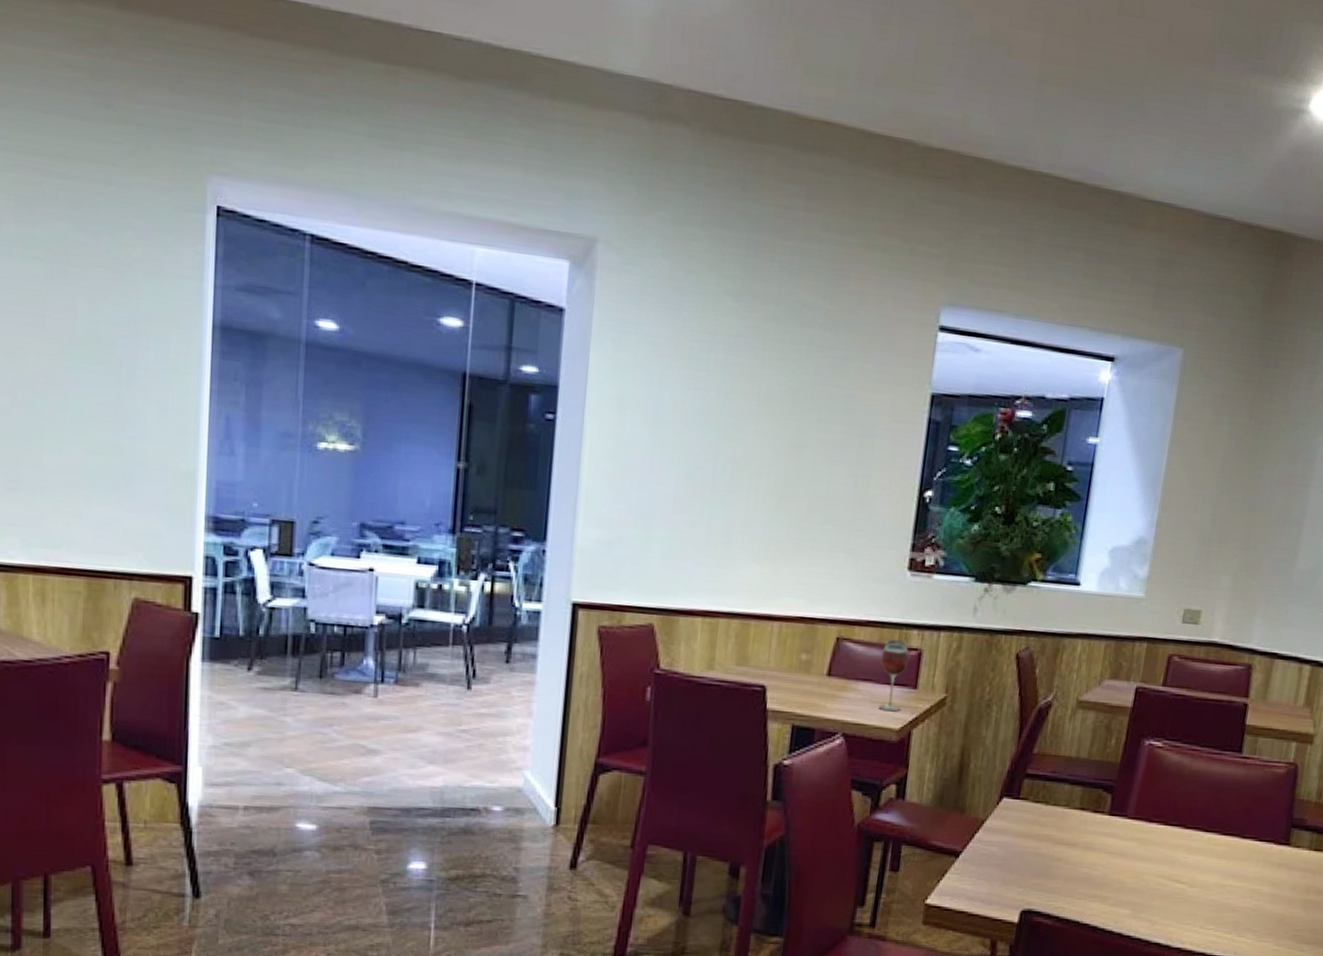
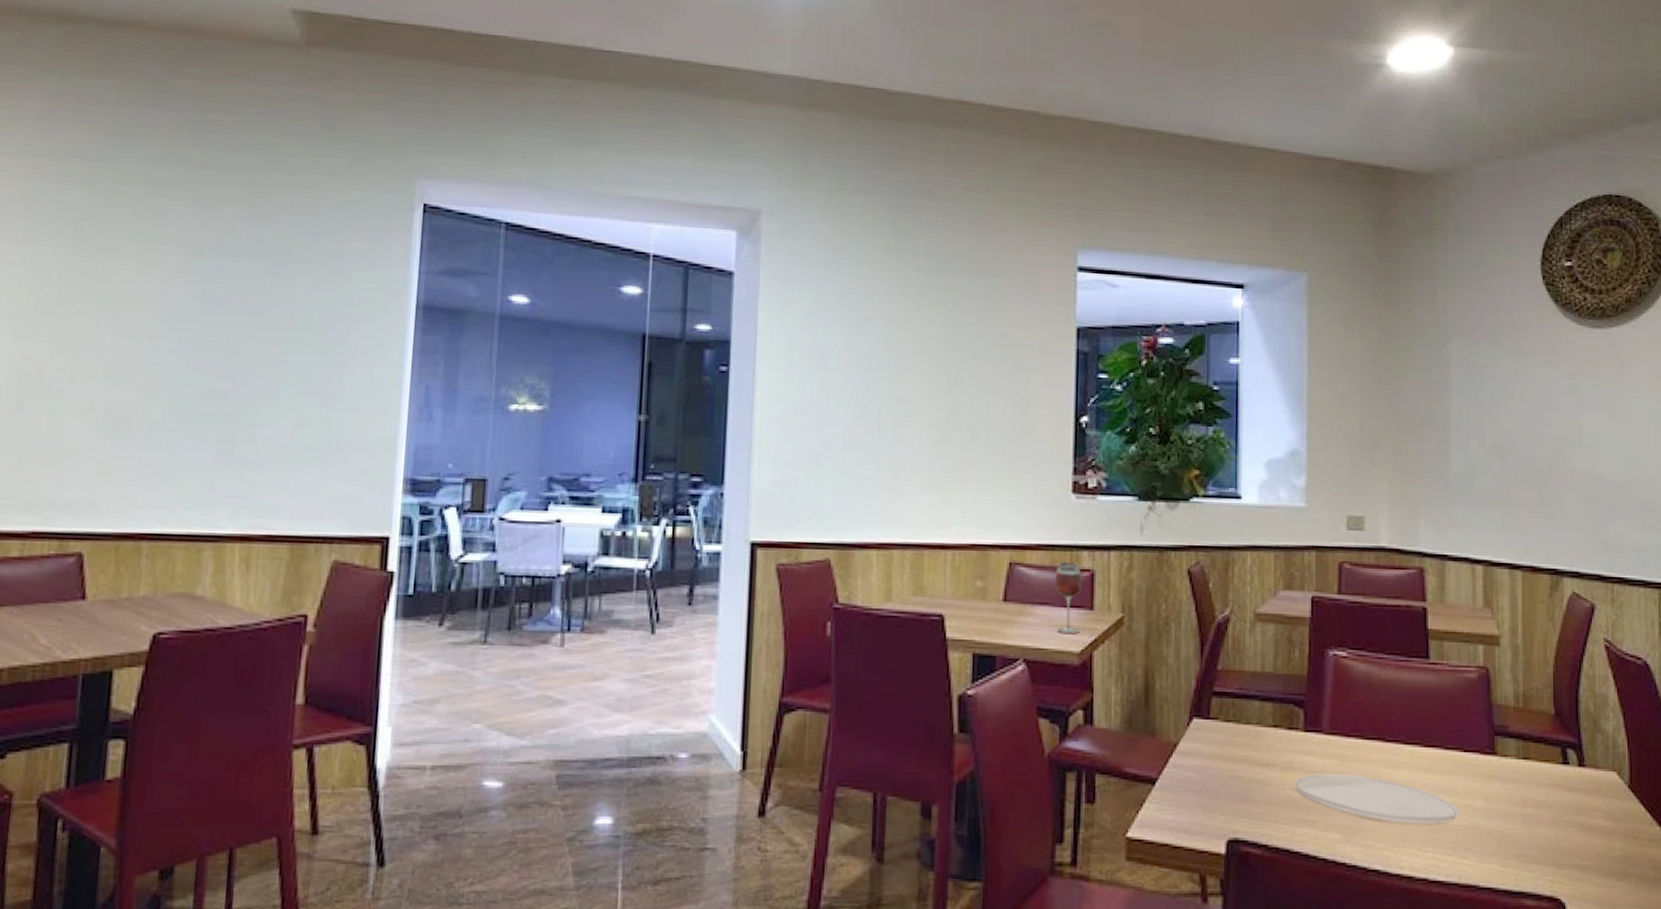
plate: none [1091,854,1245,907] -> present [1293,774,1459,826]

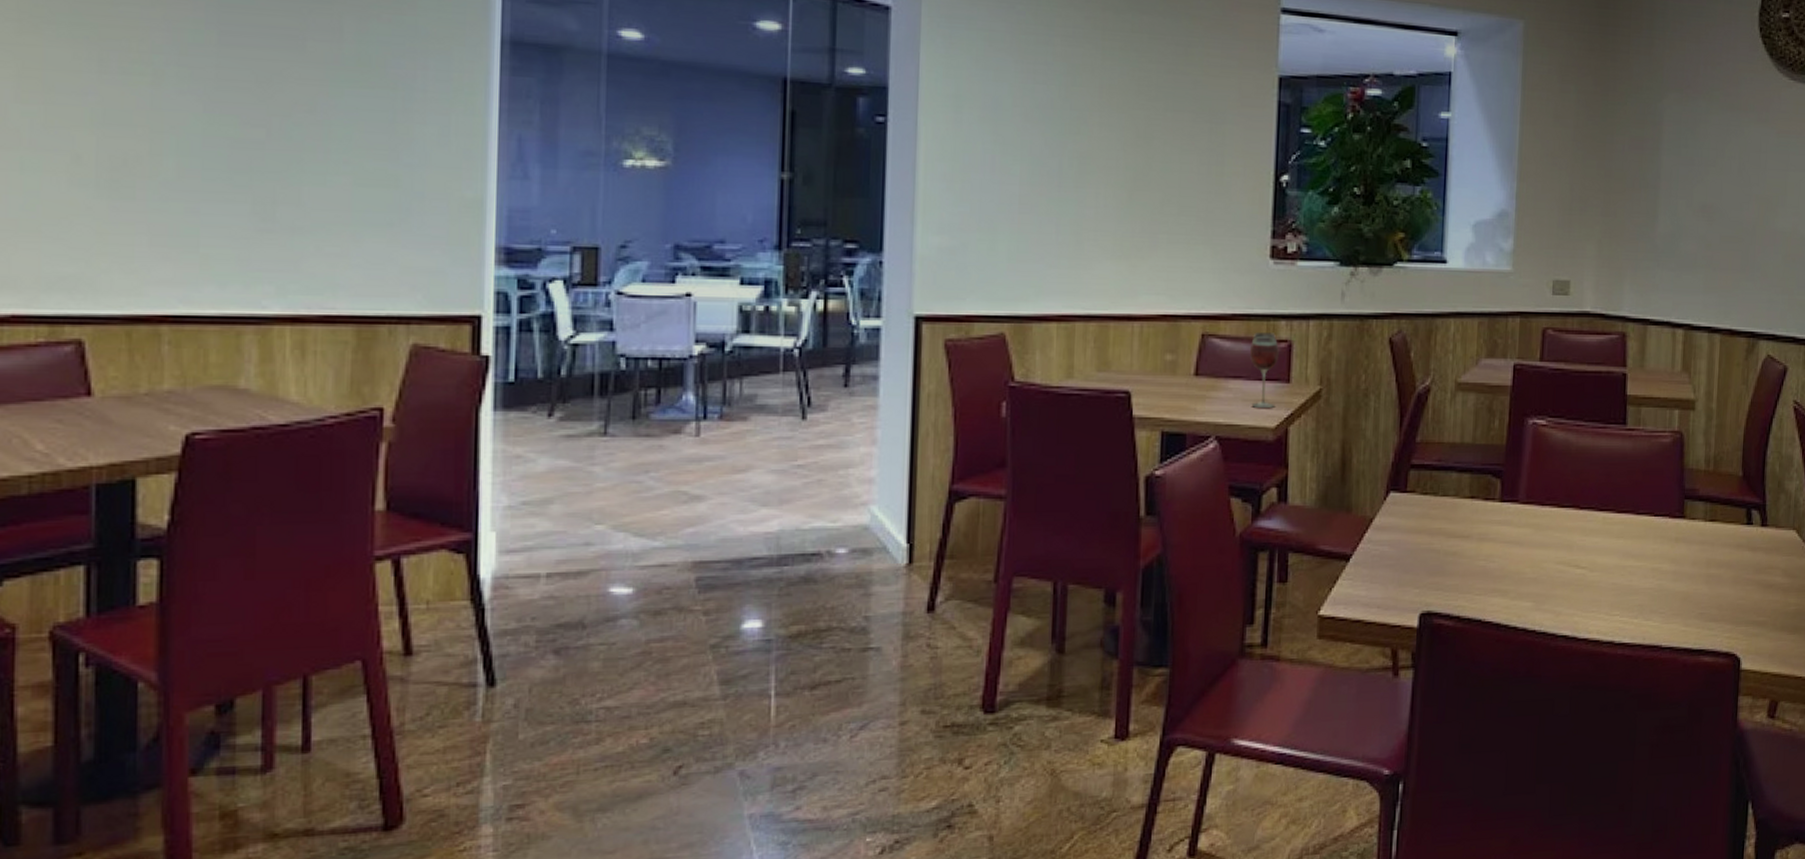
plate: present [1293,774,1459,826] -> none [1487,543,1647,591]

